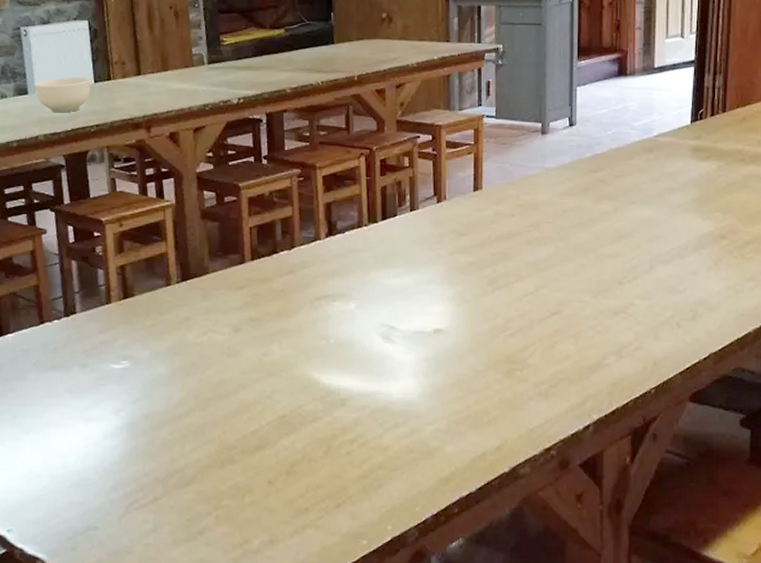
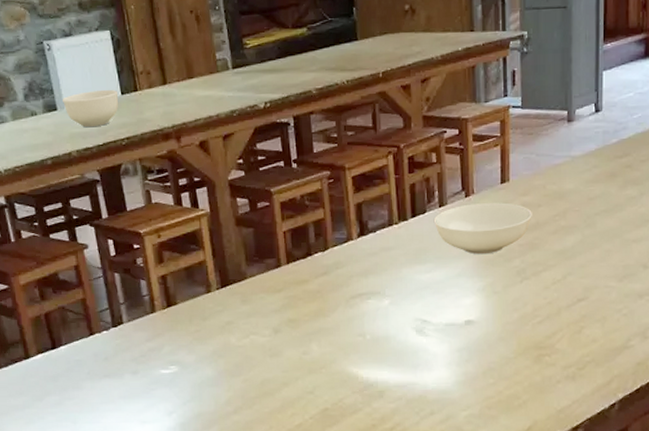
bowl: none [404,210,505,262] -> present [433,202,532,255]

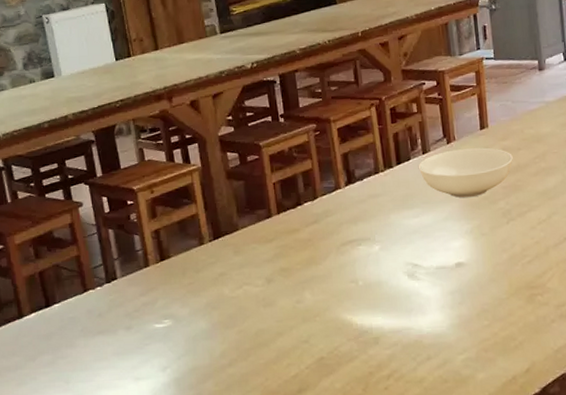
bowl: present [63,89,118,128] -> none [60,56,113,92]

